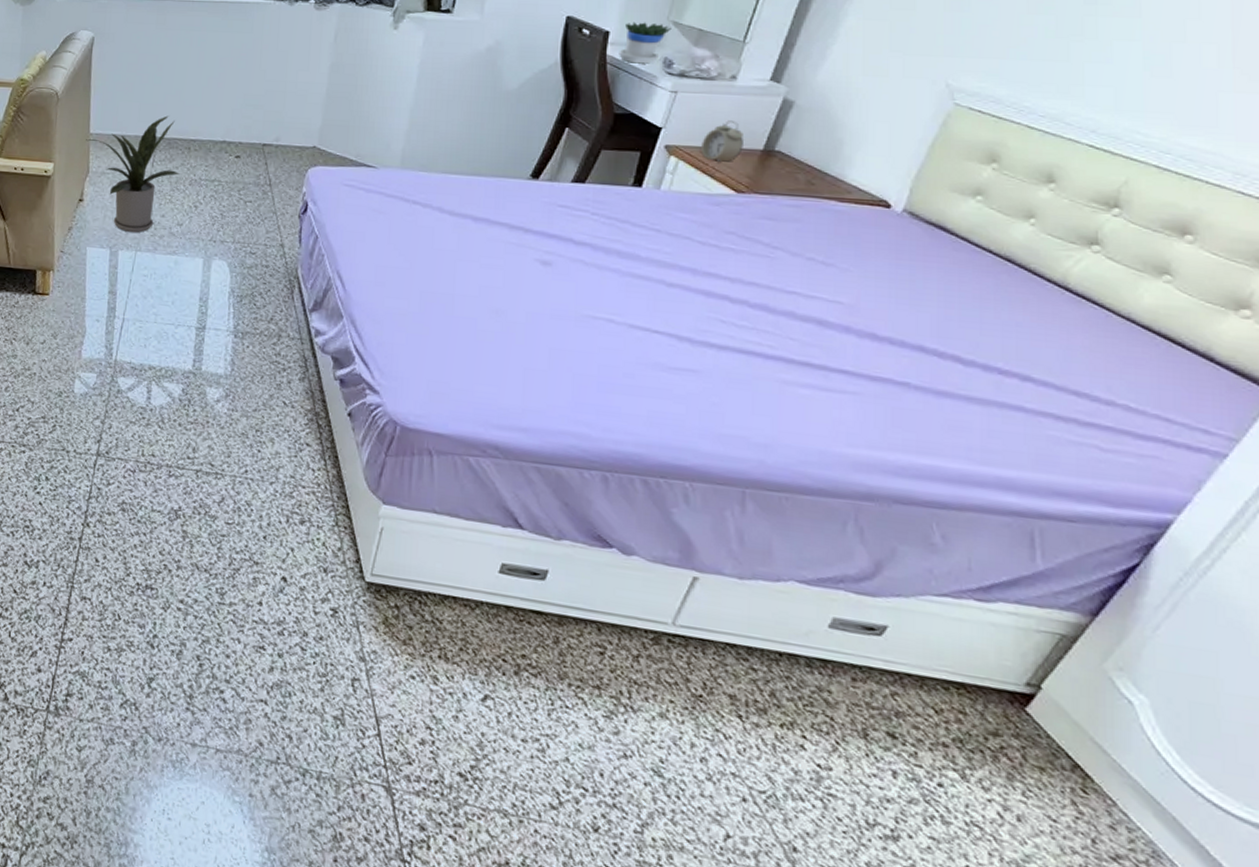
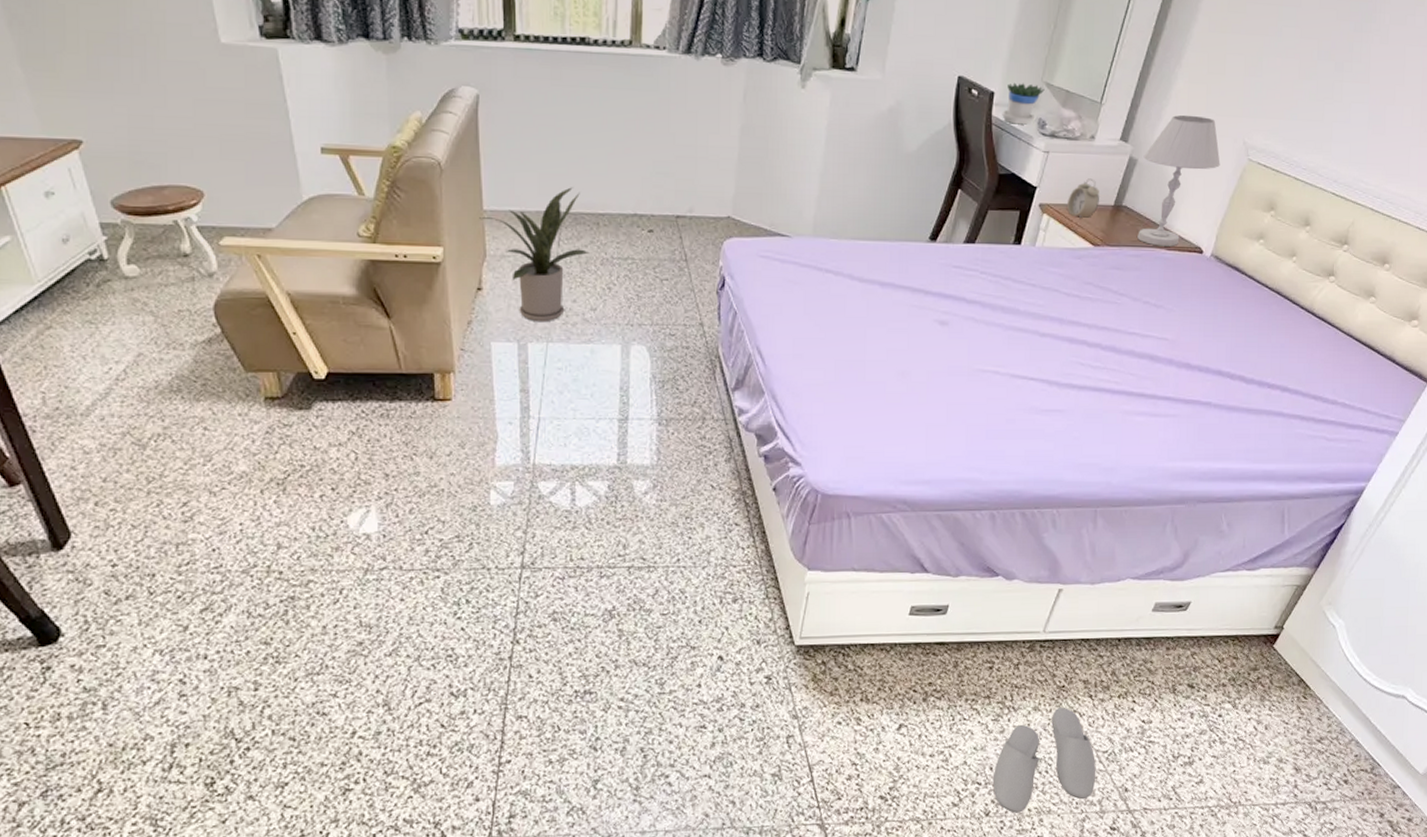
slippers: none [603,720,749,847] -> present [992,707,1096,813]
table lamp: none [796,54,913,198] -> present [1137,114,1220,247]

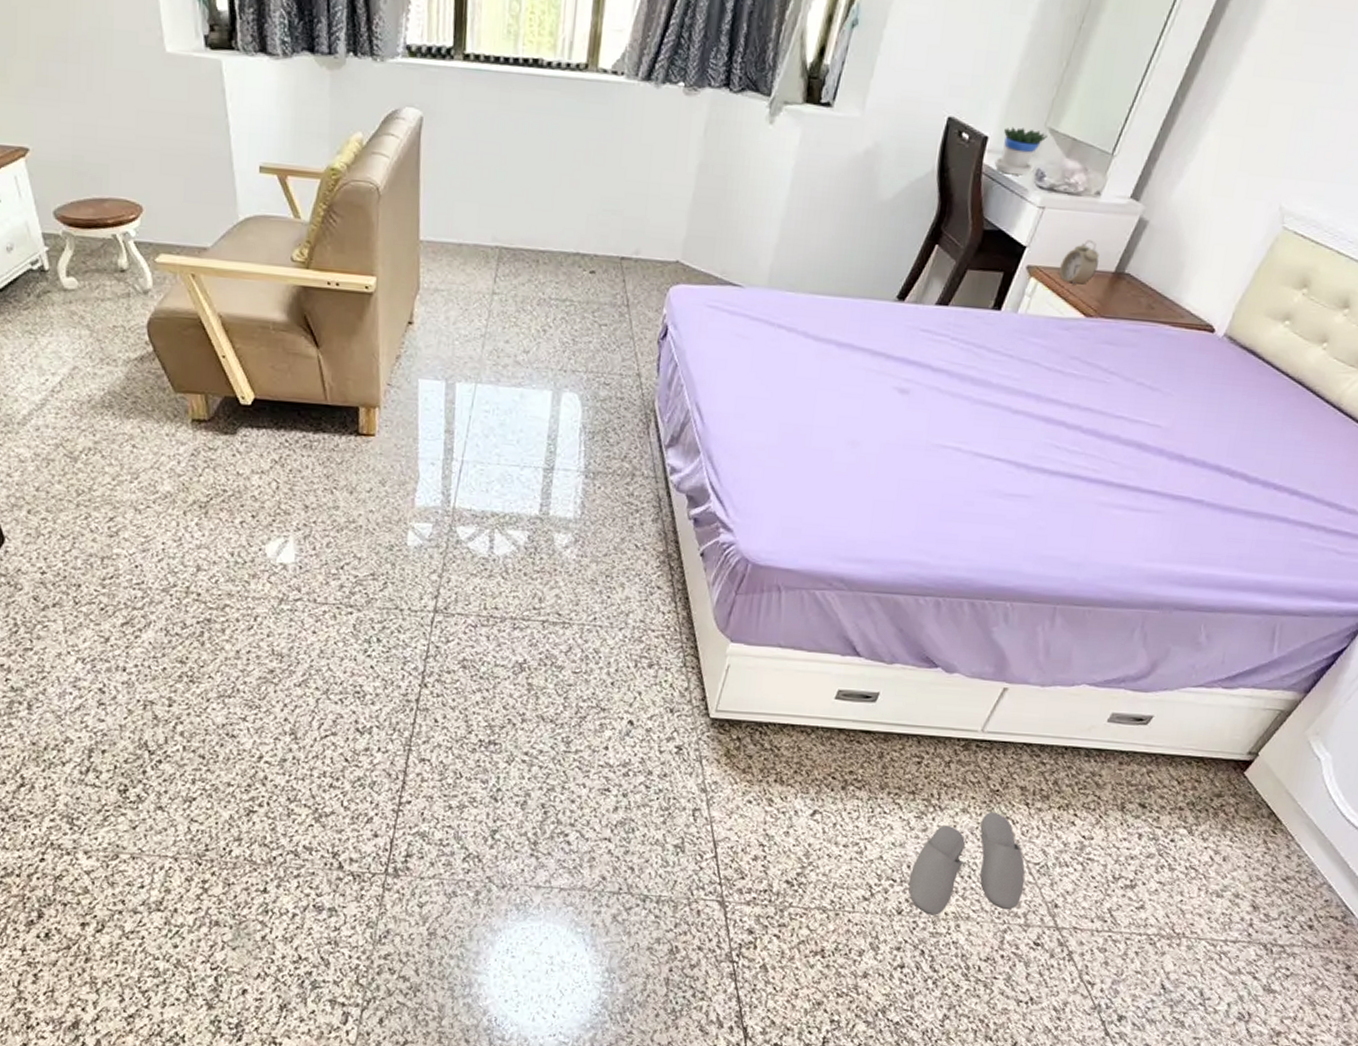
house plant: present [481,187,590,321] -> none [416,220,527,361]
table lamp: present [1137,114,1220,247] -> none [1138,172,1249,323]

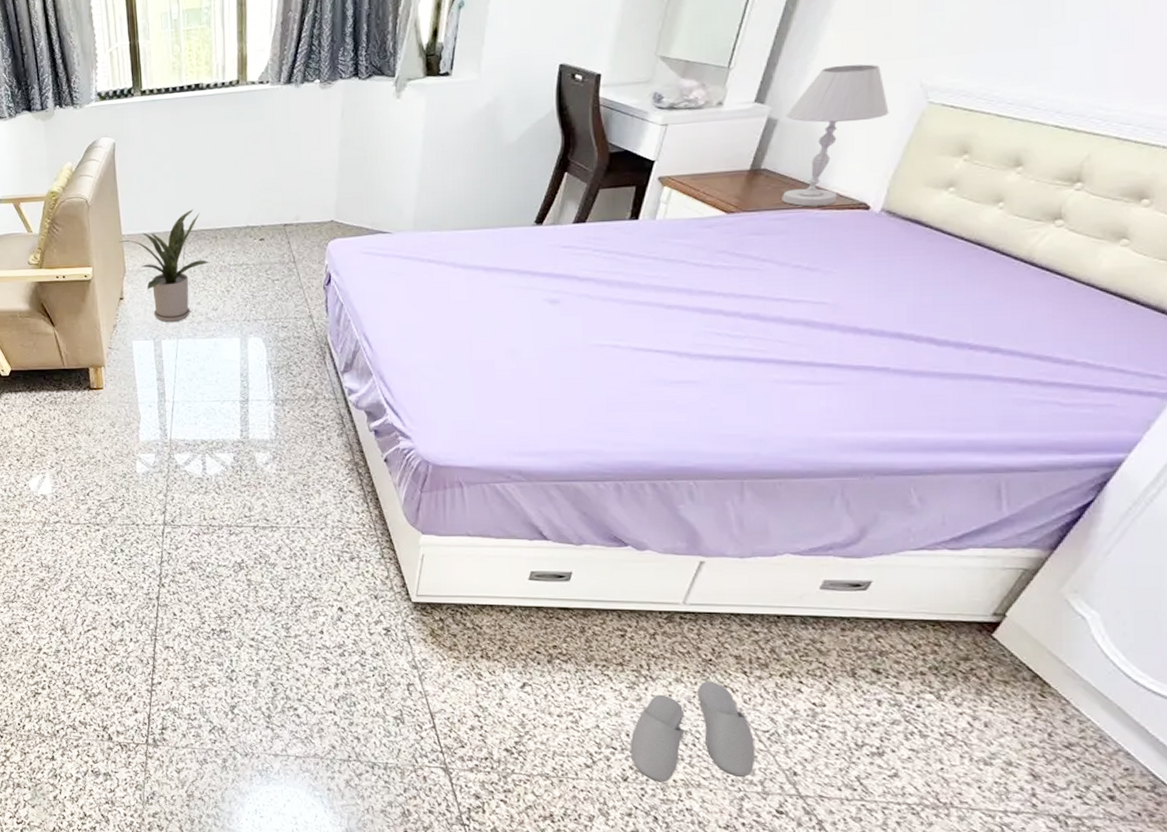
house plant: none [416,220,527,361] -> present [120,209,210,322]
flowerpot: present [994,127,1048,176] -> none [611,60,660,102]
alarm clock: present [1059,240,1099,287] -> none [692,145,731,189]
table lamp: none [1138,172,1249,323] -> present [782,64,889,207]

